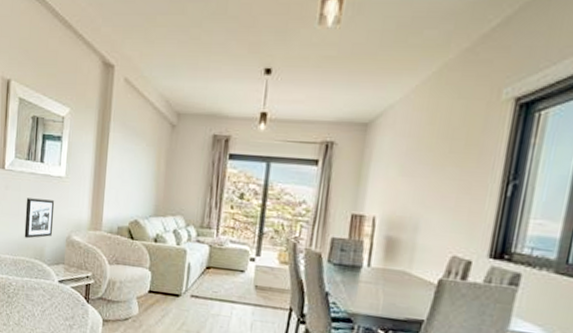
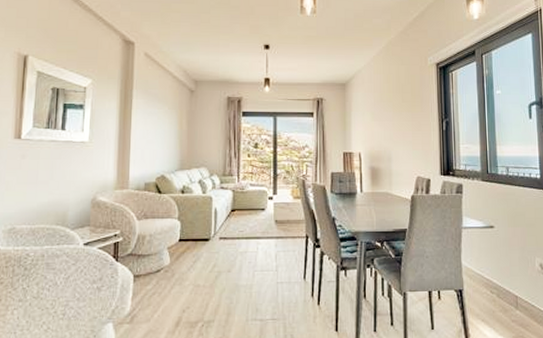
picture frame: present [24,198,55,239] -> none [44,165,78,205]

